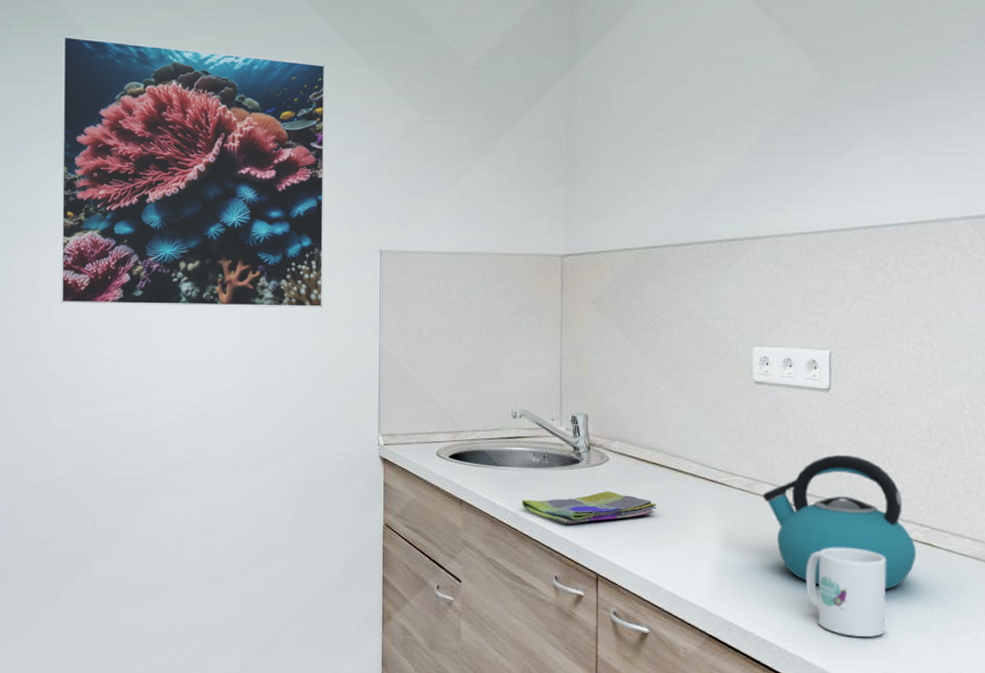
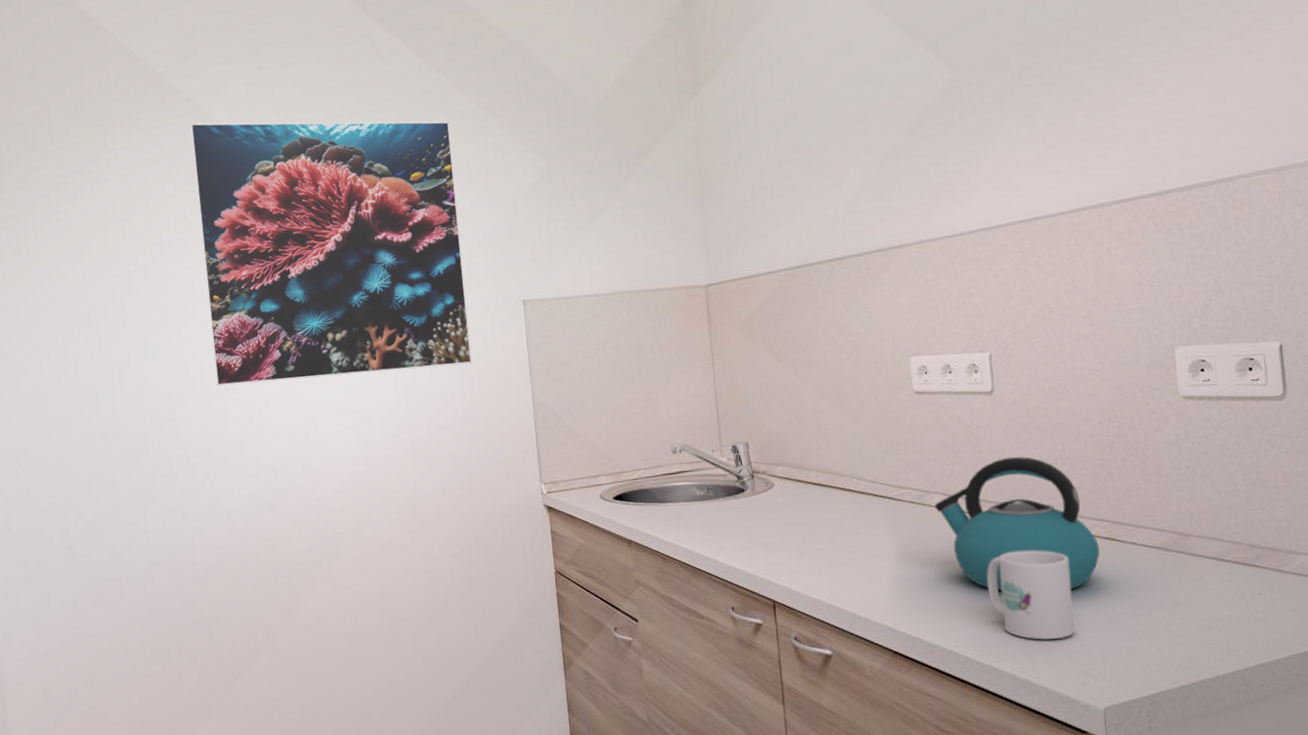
dish towel: present [521,491,656,525] -> none [690,517,827,555]

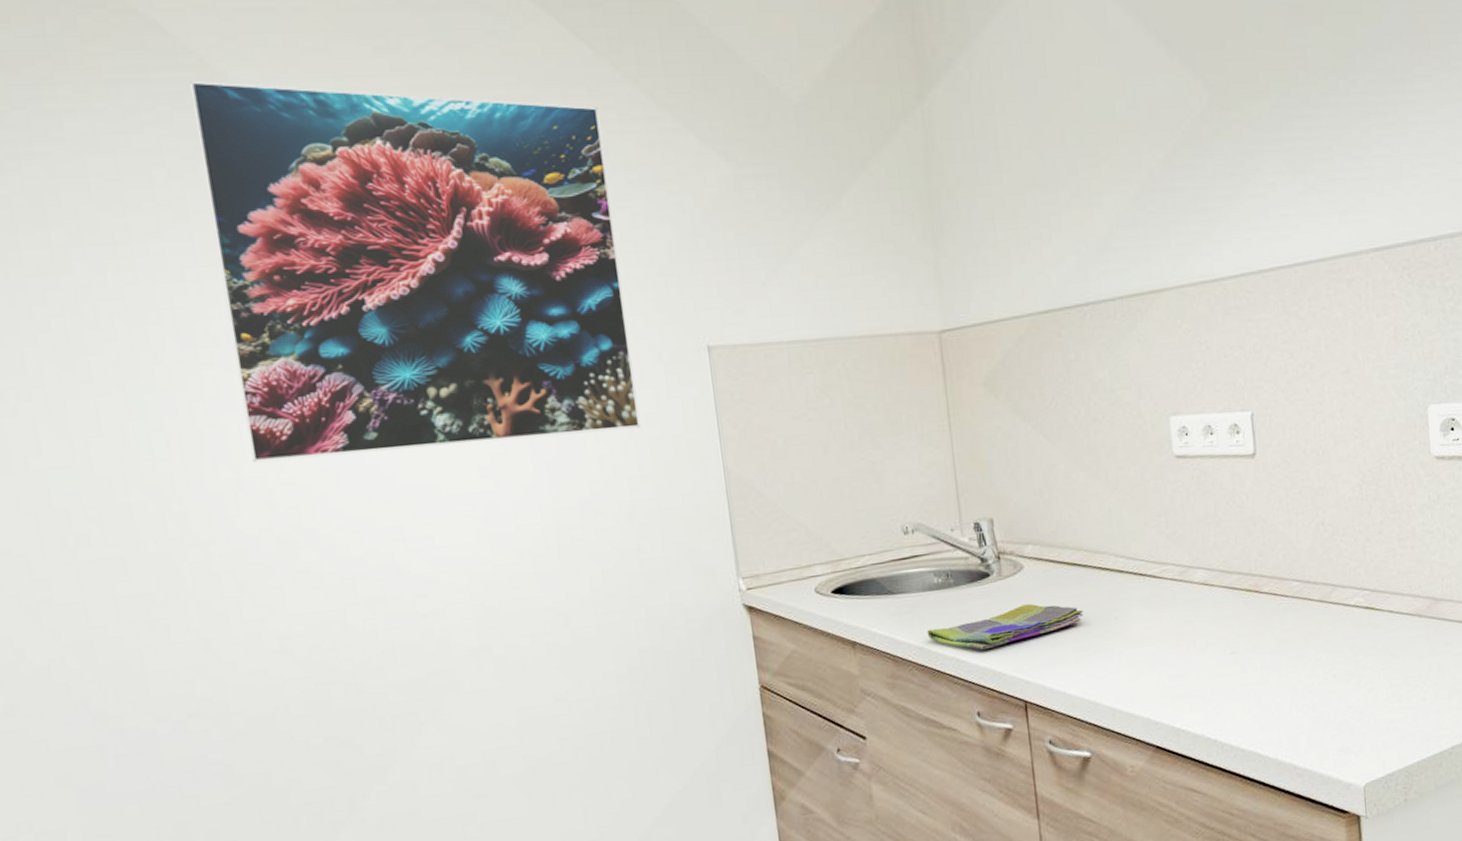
dish towel: none [690,517,827,555] -> present [927,604,1083,651]
kettle: present [934,456,1100,591] -> none [1197,524,1359,671]
mug: present [987,550,1075,640] -> none [1250,624,1336,720]

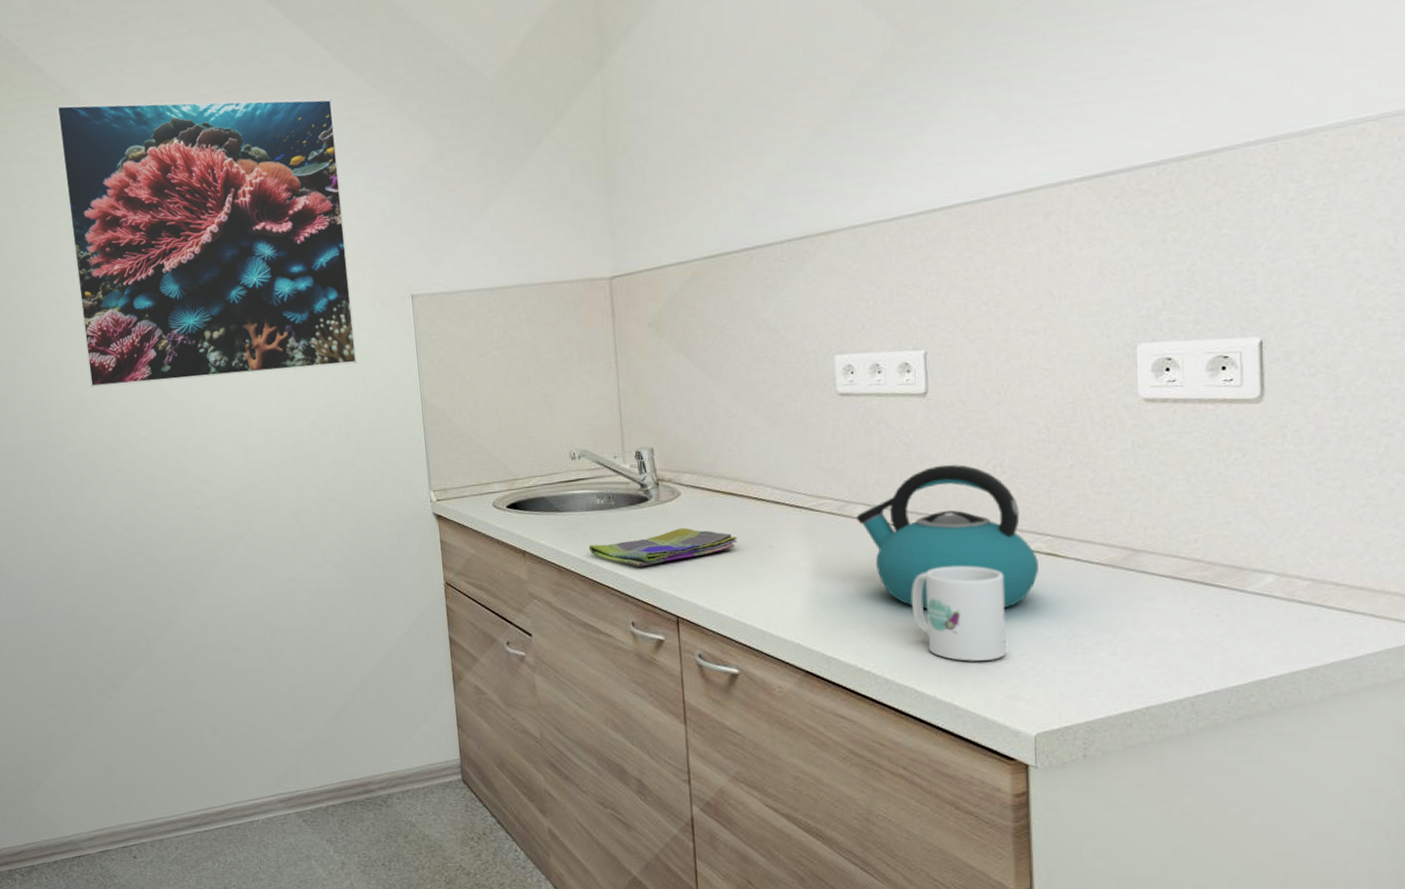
kettle: none [1197,524,1359,671] -> present [856,464,1039,609]
mug: none [1250,624,1336,720] -> present [911,565,1007,661]

